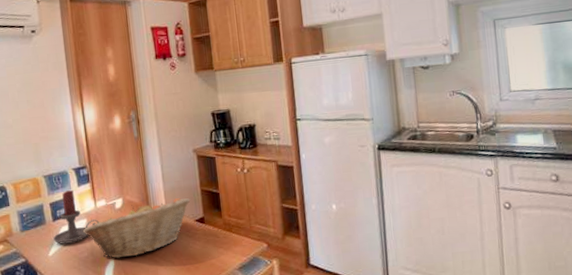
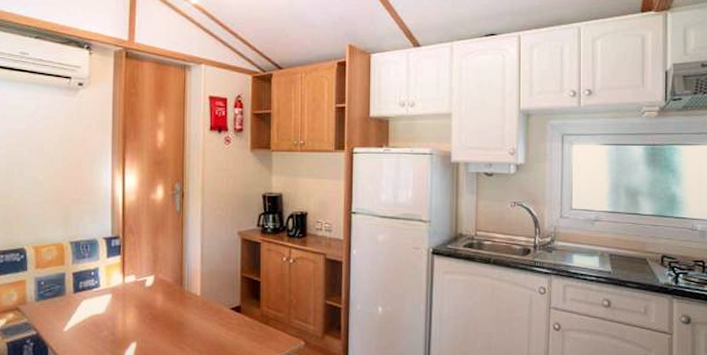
candle holder: present [53,190,99,244] -> none [72,261,125,319]
fruit basket: present [82,198,190,259] -> none [105,282,228,341]

